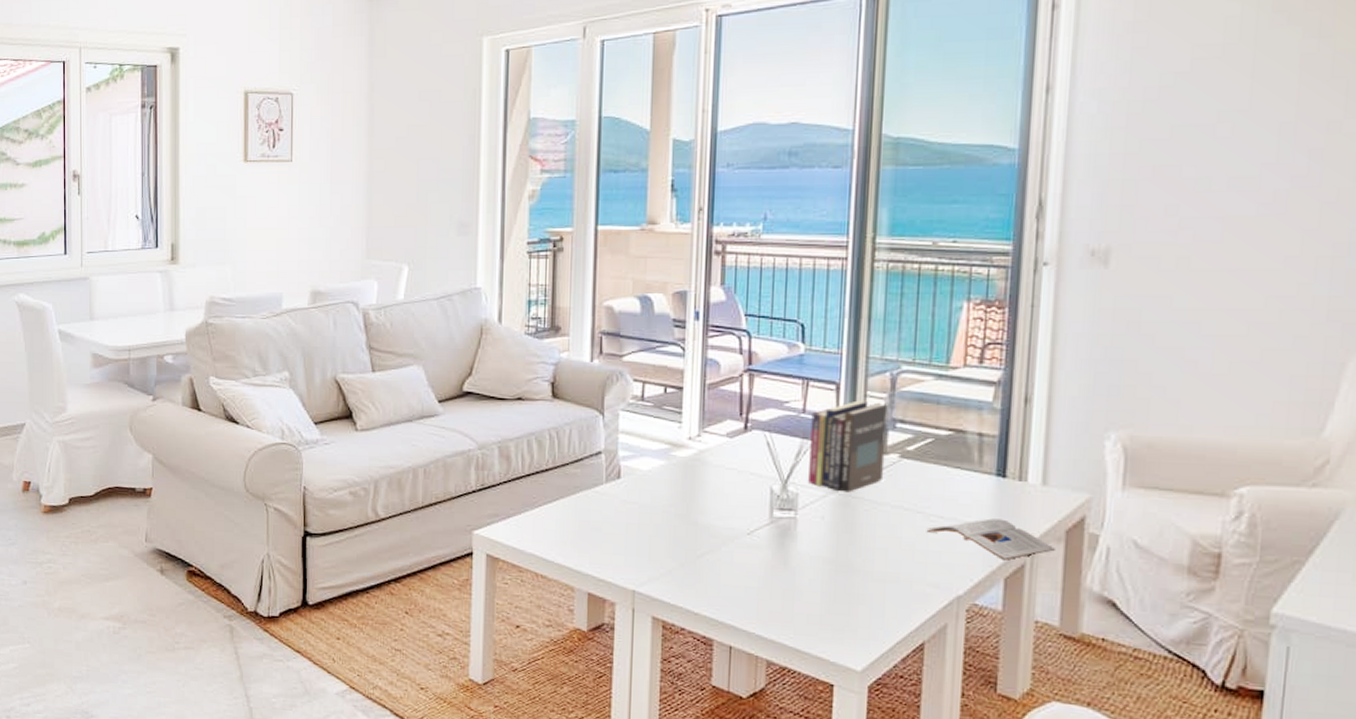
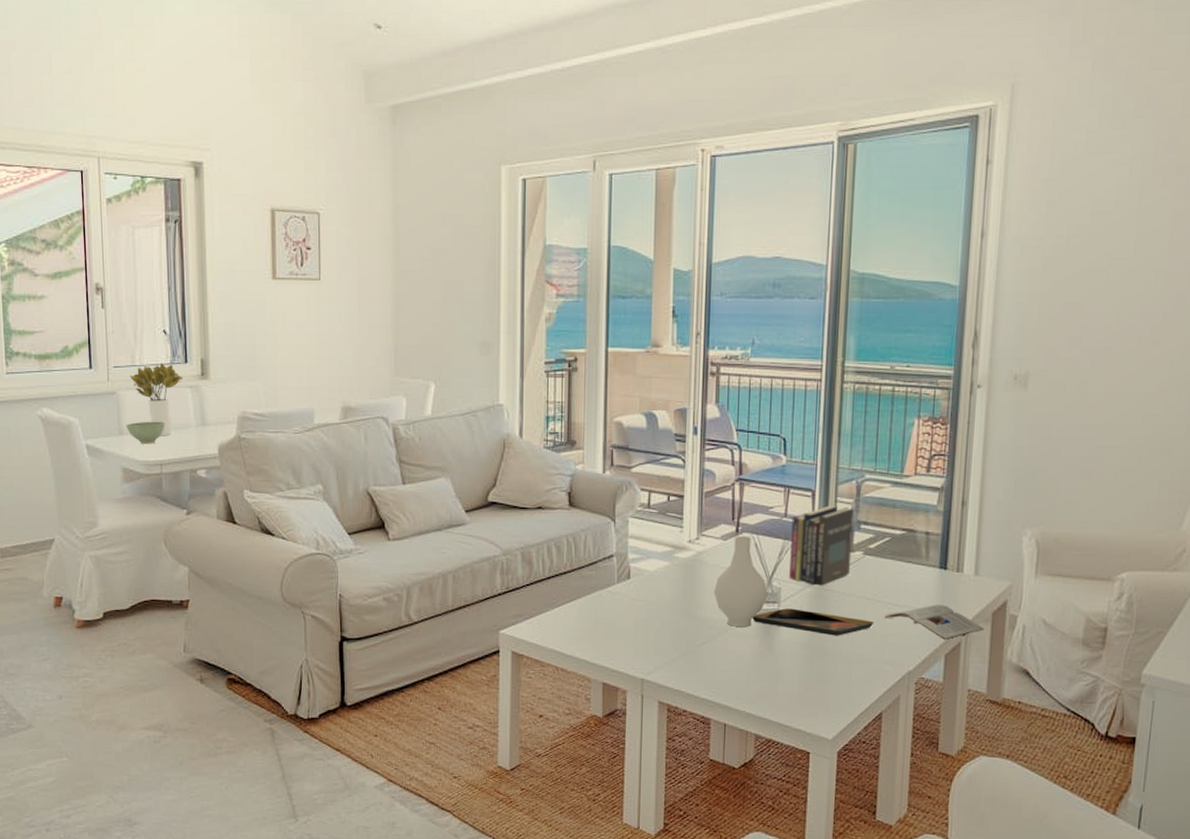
bowl: none [96,306,135,329] -> present [125,421,165,444]
flower bouquet: none [102,248,154,322] -> present [130,363,184,436]
vase: none [718,434,782,537] -> present [714,536,768,627]
decorative tray: none [763,517,914,551] -> present [752,608,874,636]

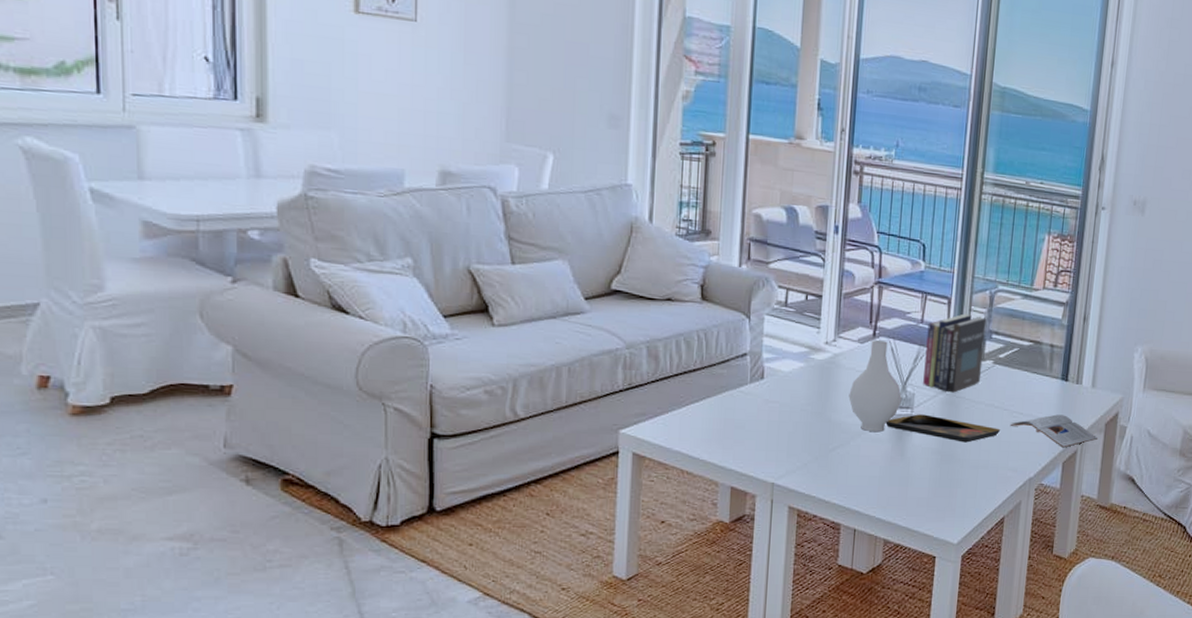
bowl: present [125,421,165,444] -> none [148,165,205,194]
flower bouquet: present [130,363,184,436] -> none [155,96,232,187]

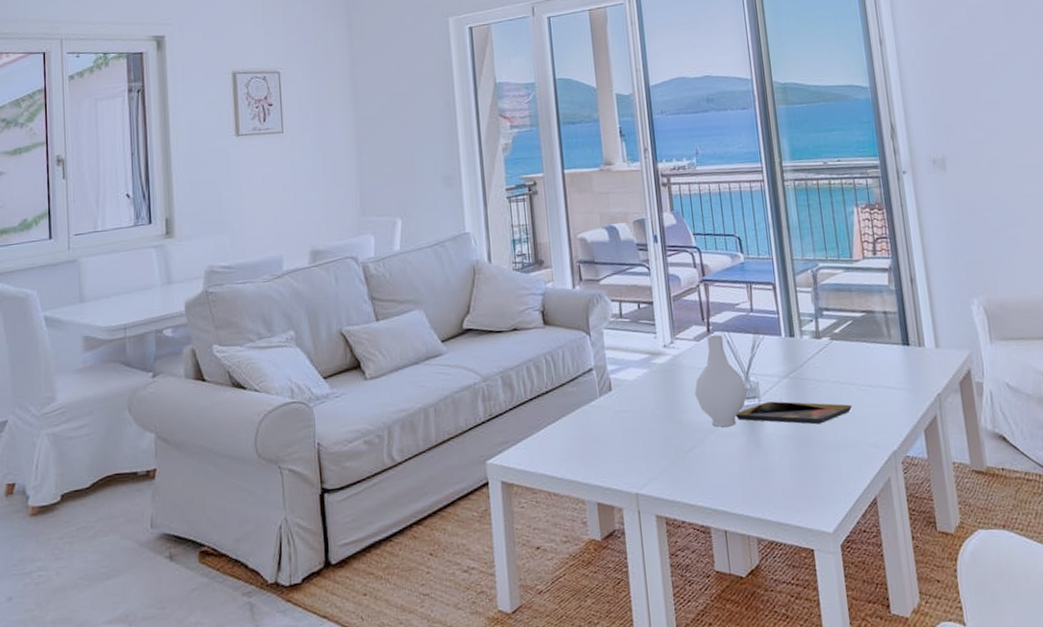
books: present [923,313,987,393] -> none [758,295,821,376]
magazine: present [1010,414,1099,448] -> none [860,380,956,415]

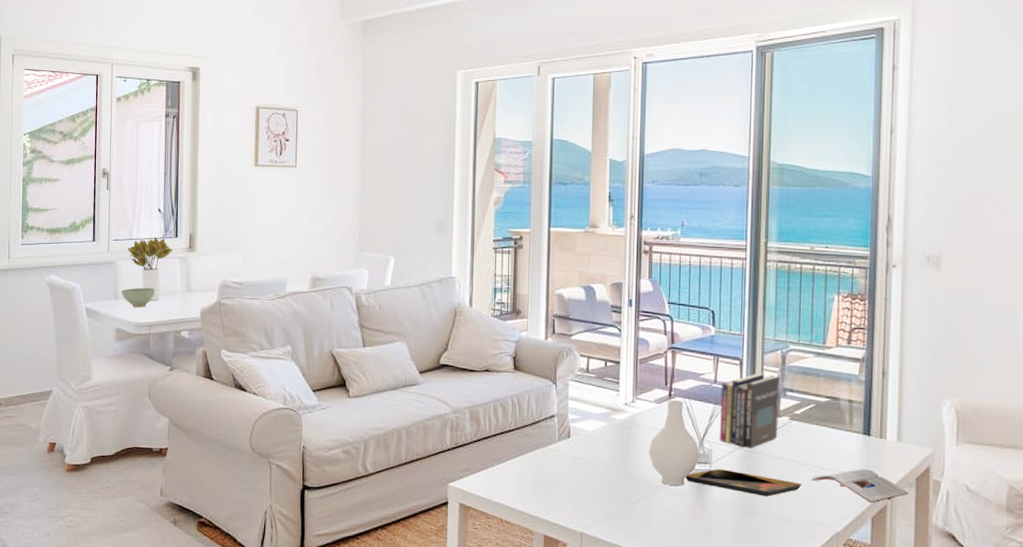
bowl: none [87,284,129,310] -> present [121,287,155,308]
flower bouquet: none [92,226,148,300] -> present [127,237,174,301]
books: none [758,295,821,376] -> present [720,373,780,448]
magazine: none [860,380,956,415] -> present [811,469,910,503]

